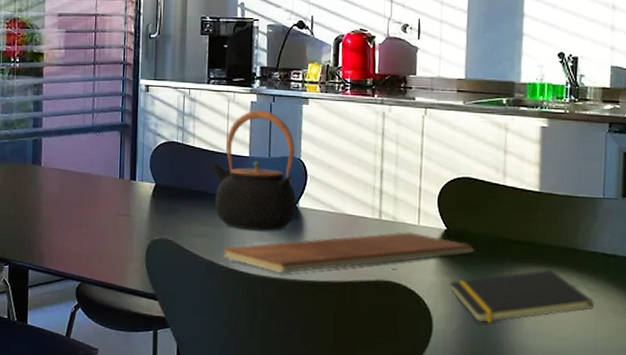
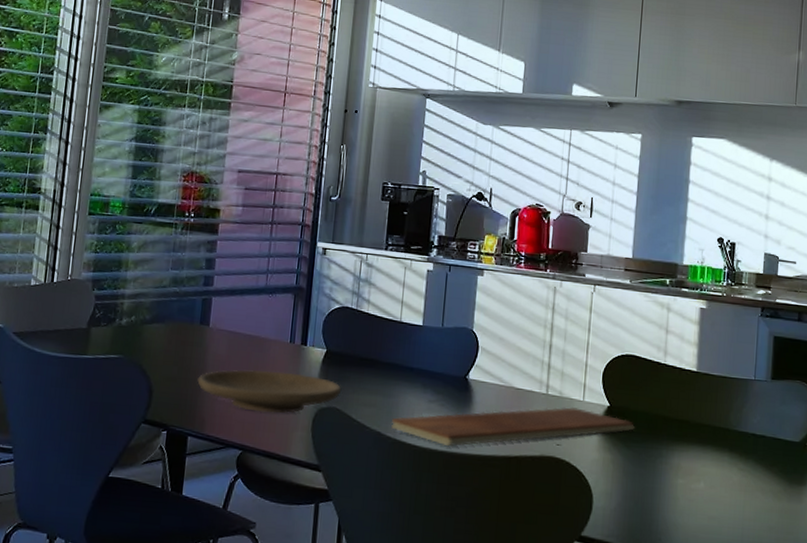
plate: none [34,205,173,246] -> present [197,369,342,413]
teapot: present [209,110,297,231] -> none [382,278,469,402]
notepad: present [449,269,595,323] -> none [610,448,744,501]

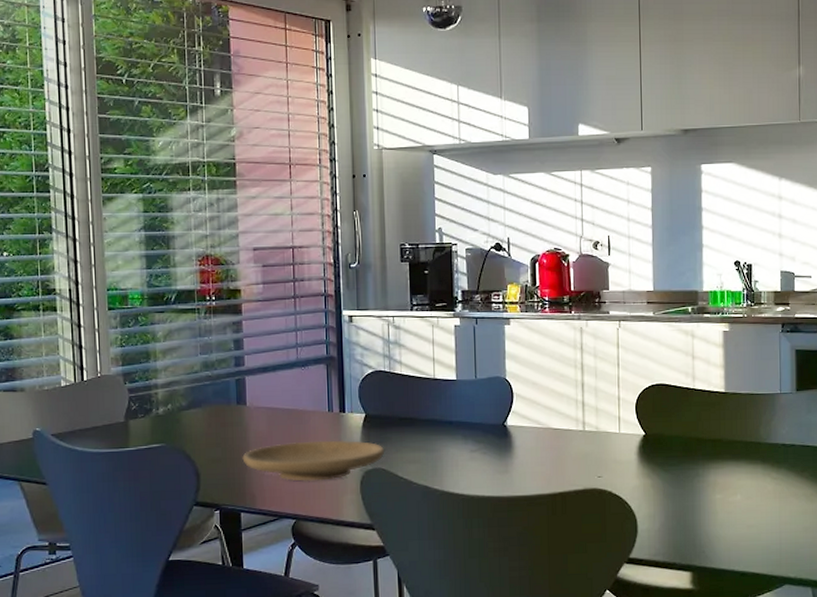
chopping board: present [391,407,634,447] -> none [437,440,670,492]

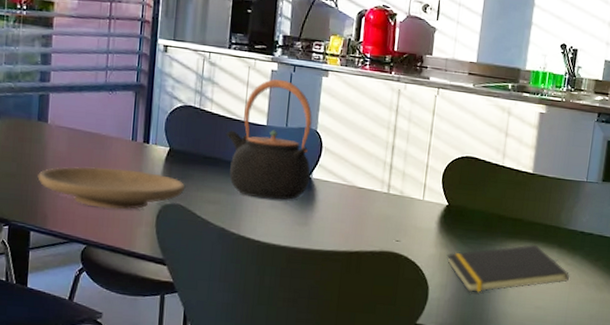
teapot: none [418,333,505,452] -> present [225,79,313,200]
notepad: none [650,463,778,519] -> present [446,244,570,292]

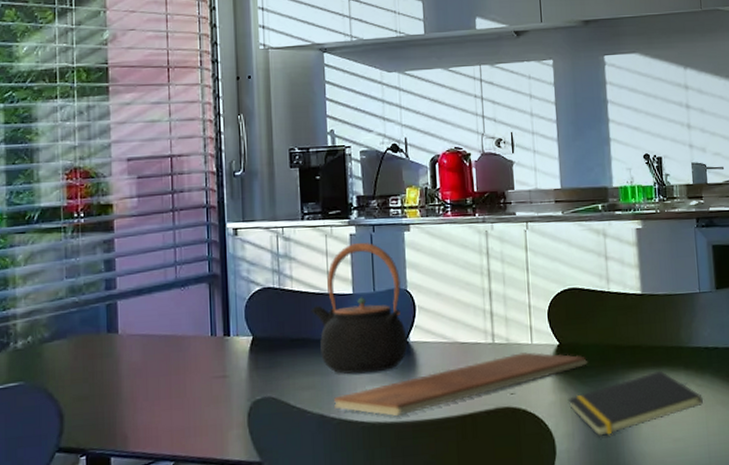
plate: present [37,166,186,210] -> none [113,367,275,417]
chopping board: none [235,205,471,243] -> present [334,352,587,417]

